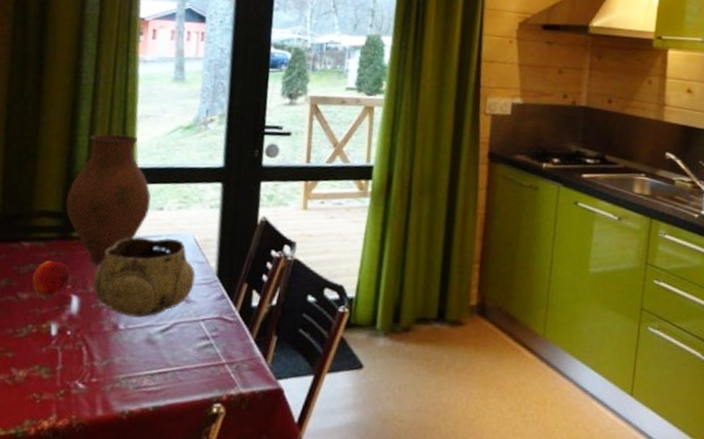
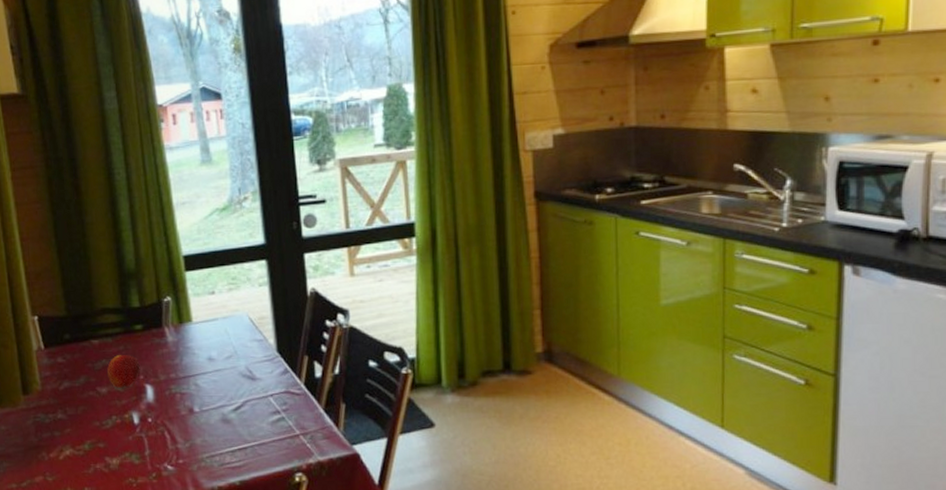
vase: present [65,133,151,266] -> none [123,225,202,354]
decorative bowl: present [93,237,196,318] -> none [162,320,257,399]

